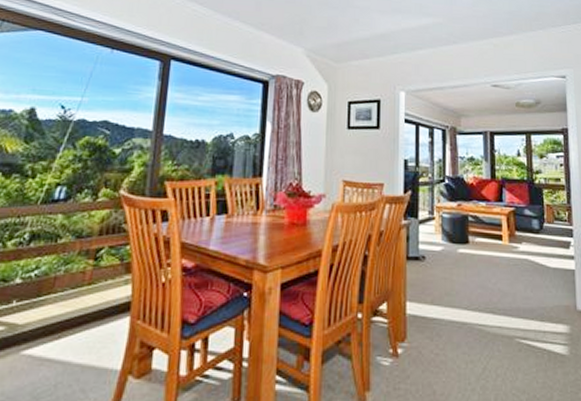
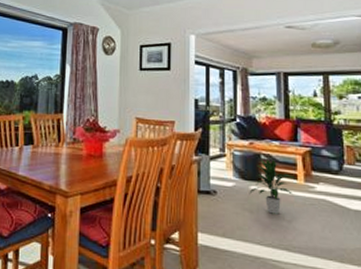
indoor plant: none [457,221,500,277] -> present [249,159,295,214]

